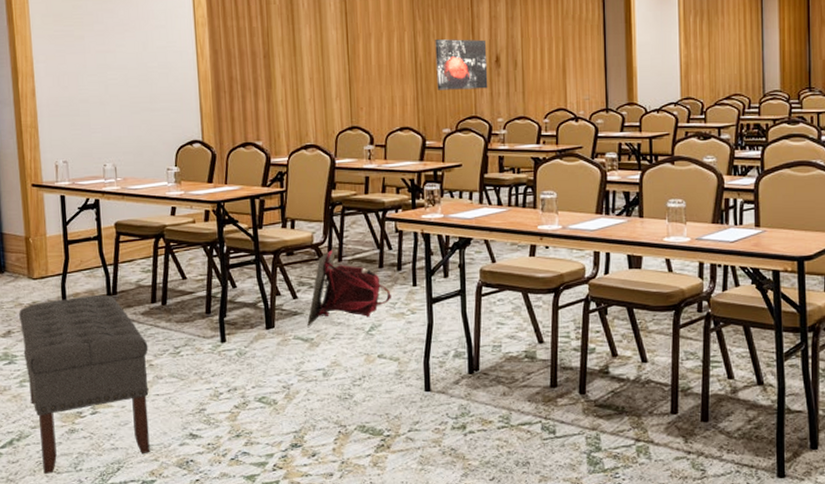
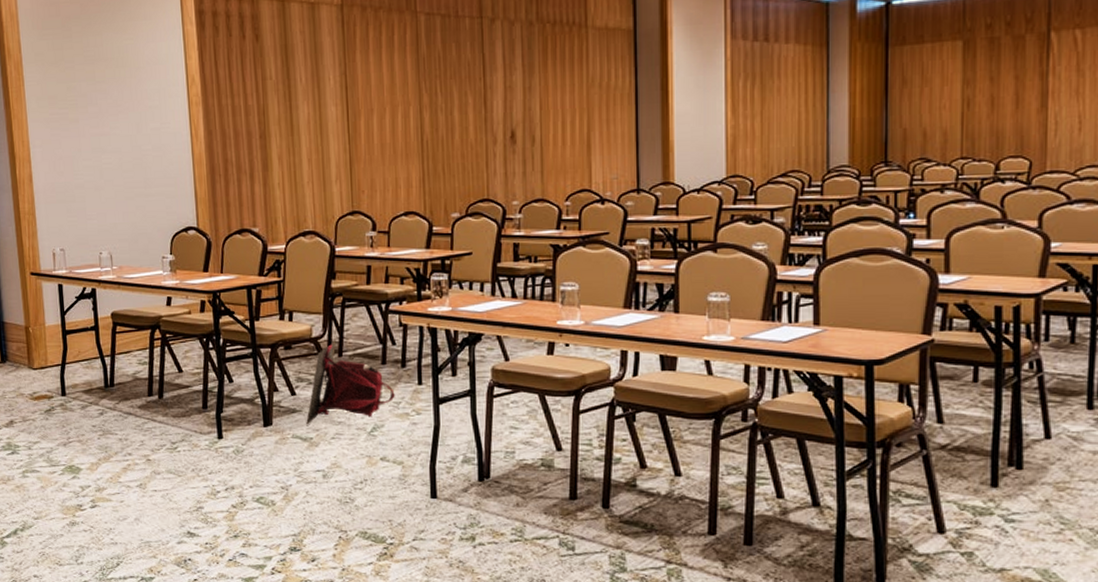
bench: present [19,294,150,475] -> none [20,386,149,566]
wall art: present [435,38,488,90] -> none [443,113,502,171]

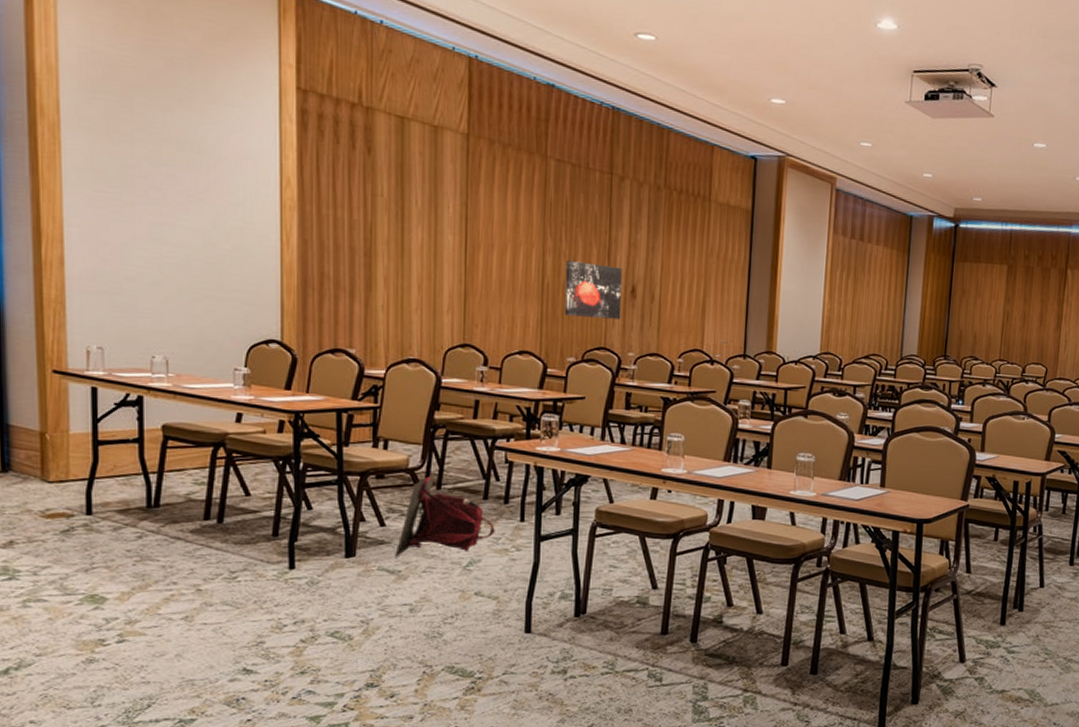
wall art: none [443,113,502,171] -> present [564,259,623,320]

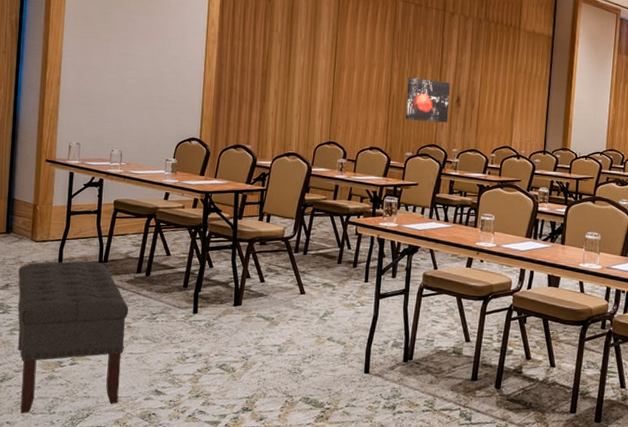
bench: none [26,505,197,710] -> present [17,260,129,414]
backpack: present [395,473,495,558] -> none [270,242,345,308]

